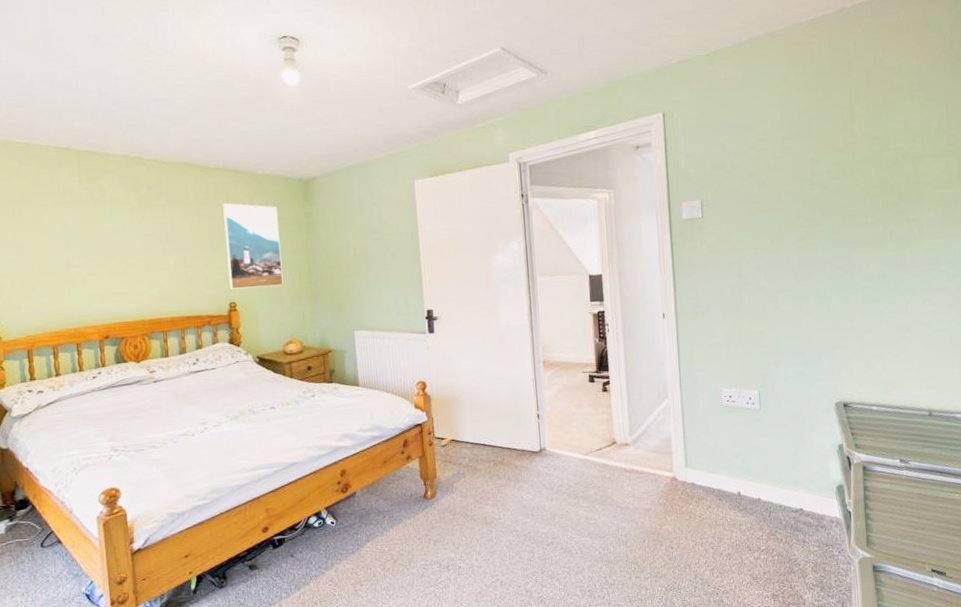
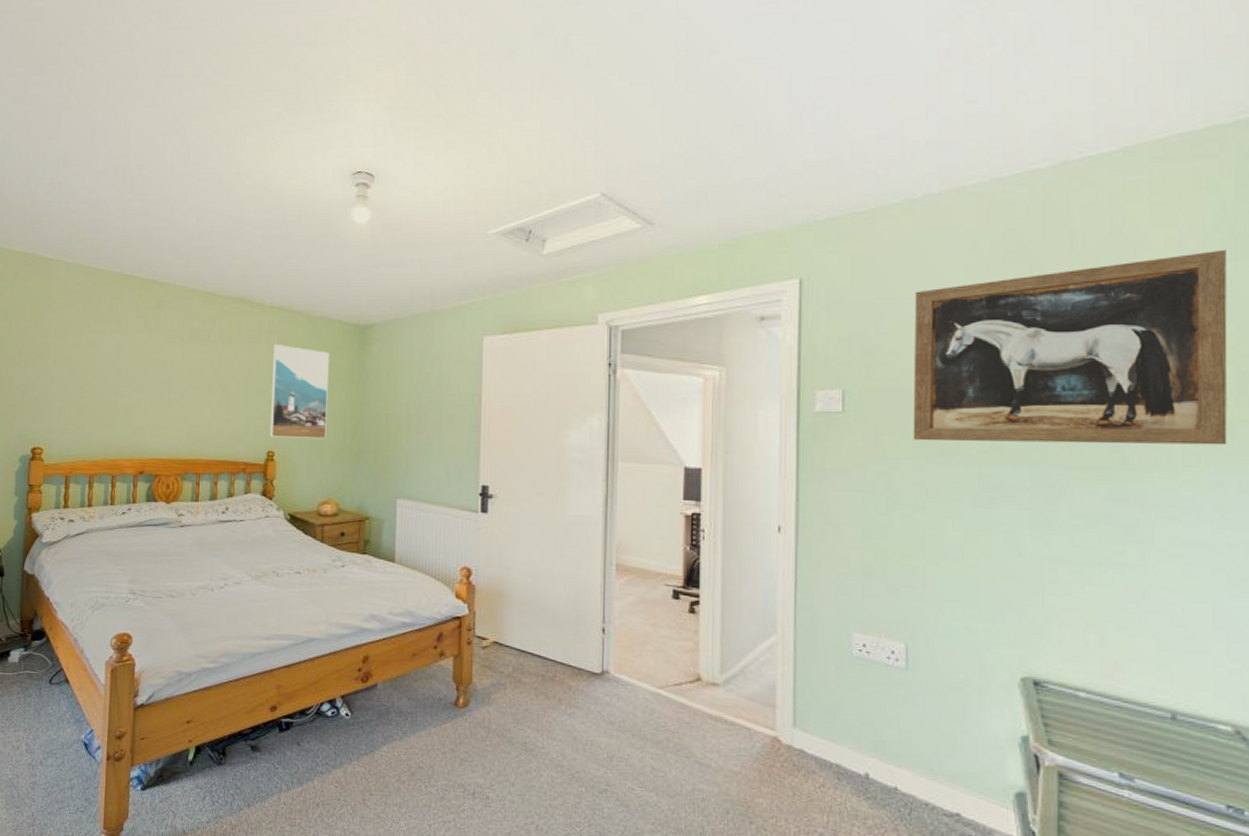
wall art: none [746,72,954,235] -> present [913,249,1228,445]

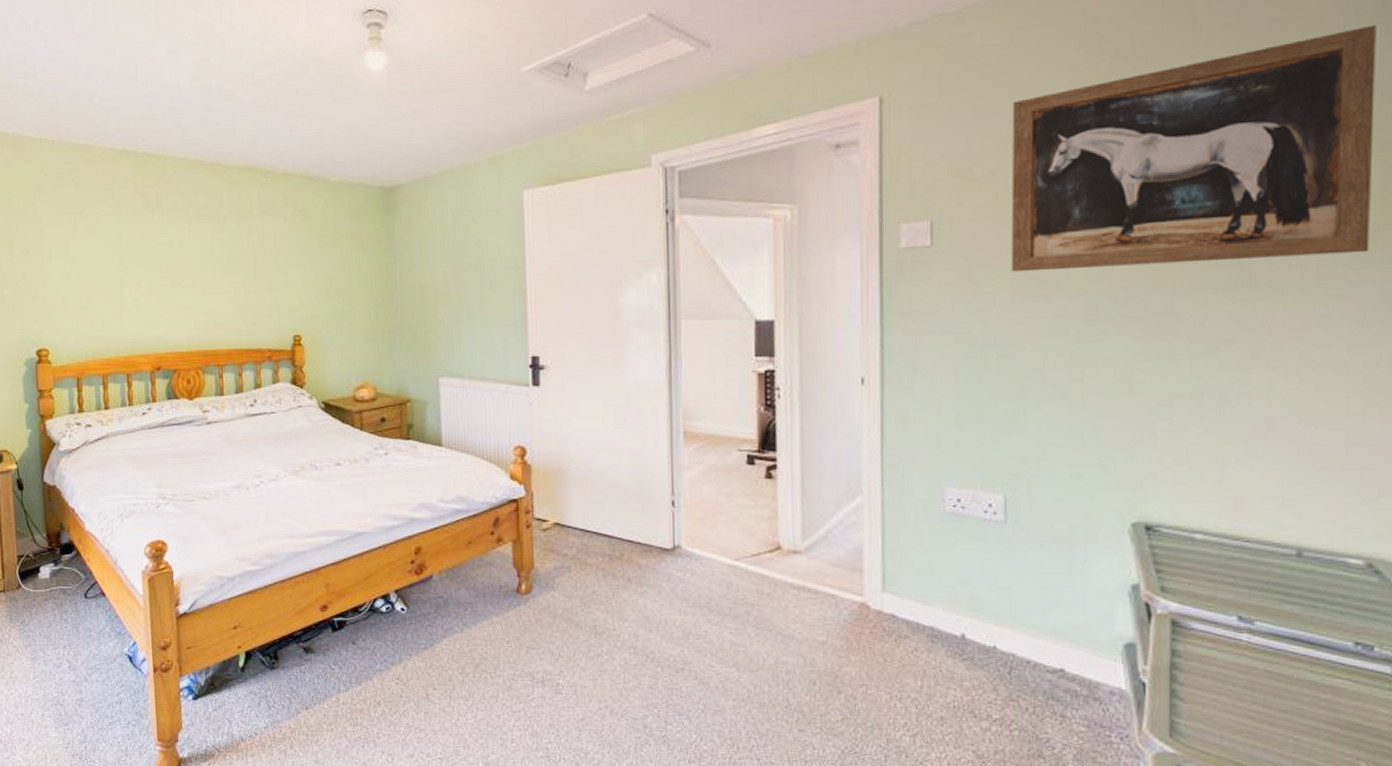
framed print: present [269,345,329,440] -> none [290,216,357,320]

